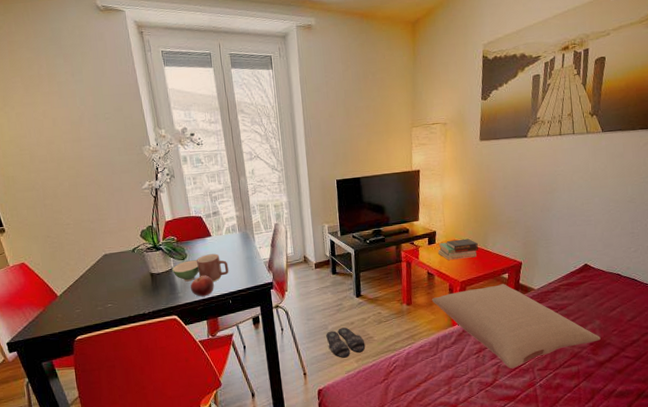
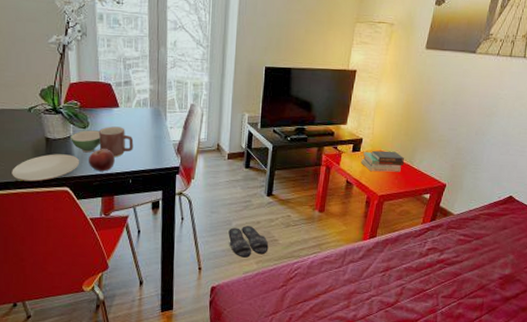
plate: none [124,285,184,316] -> present [12,154,80,182]
pillow: present [431,283,601,368] -> none [345,203,511,292]

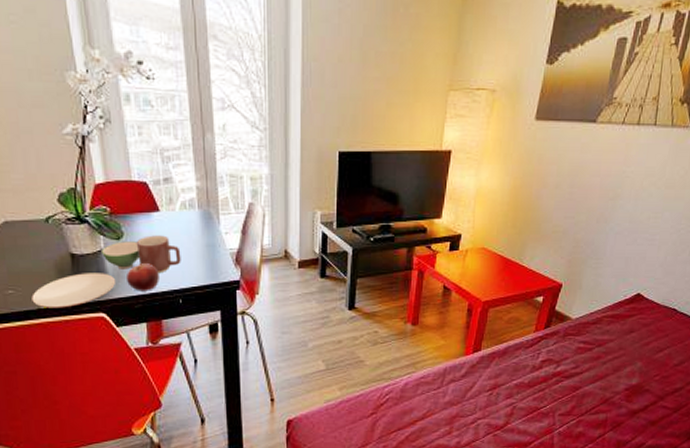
slippers: present [228,226,269,258] -> none [304,346,353,384]
books: present [361,150,404,172] -> none [460,247,512,274]

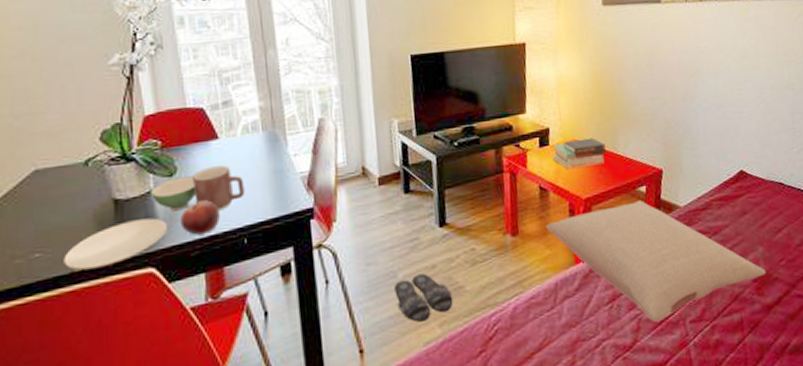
slippers: none [304,346,353,384] -> present [394,273,453,322]
pillow: none [443,308,639,411] -> present [545,199,766,322]
books: none [460,247,512,274] -> present [552,137,606,170]

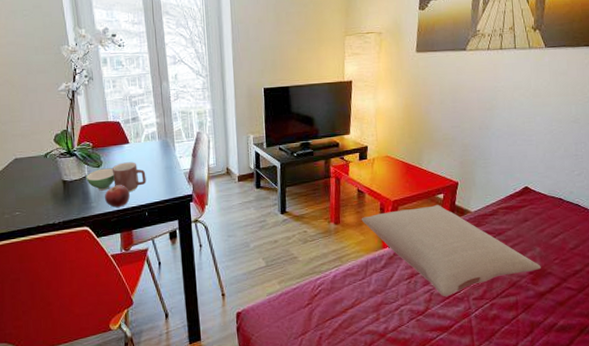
plate: present [63,218,168,271] -> none [33,194,97,225]
slippers: present [394,273,453,322] -> none [247,246,289,279]
books: present [552,137,606,170] -> none [369,155,412,178]

